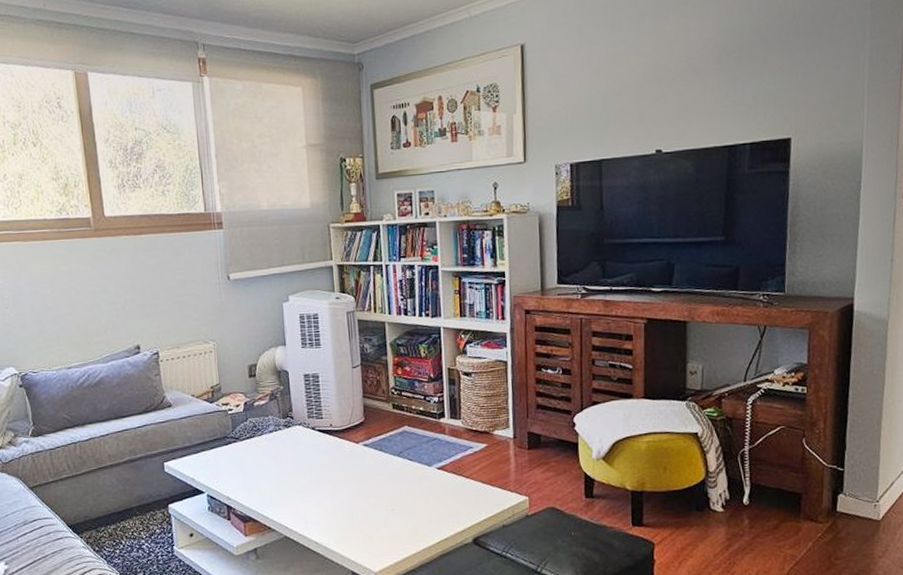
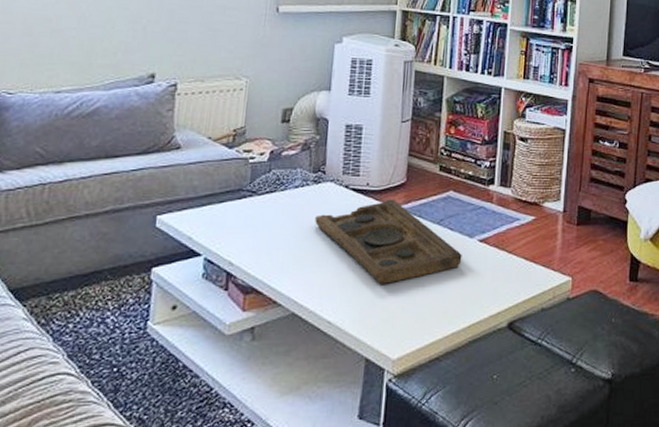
decorative tray: none [291,437,424,510] -> present [315,199,462,284]

